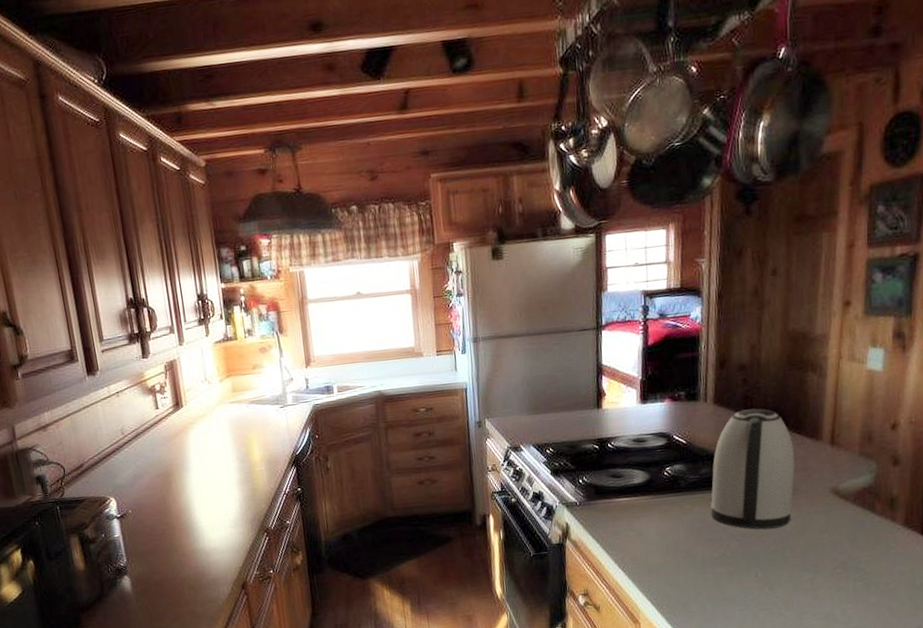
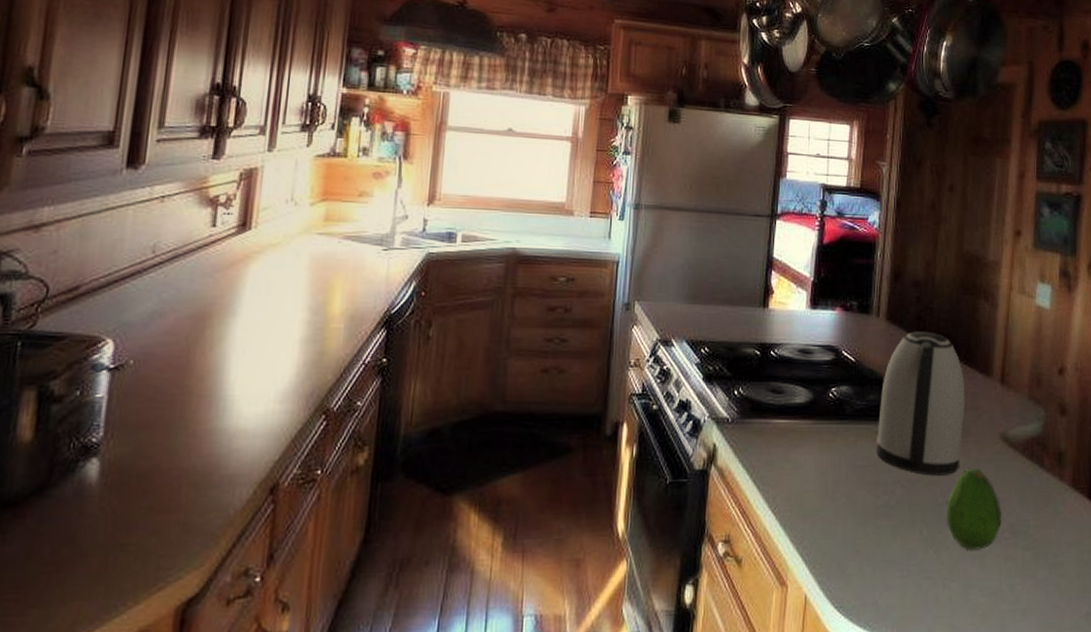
fruit: none [780,519,835,585] -> present [947,468,1003,550]

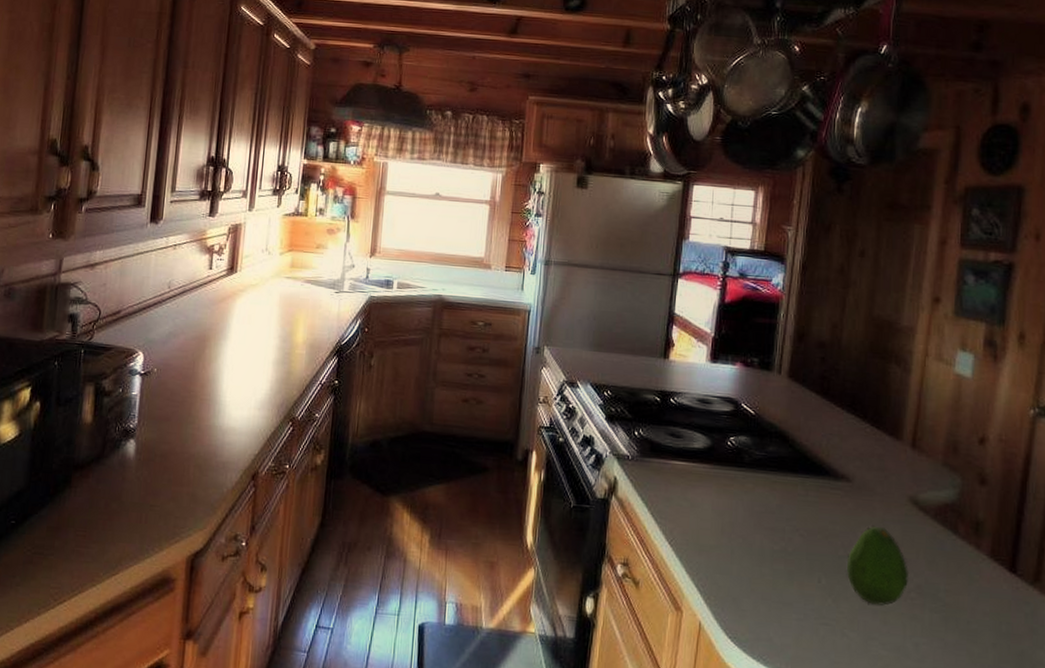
kettle: present [876,331,966,476] -> none [775,390,872,530]

